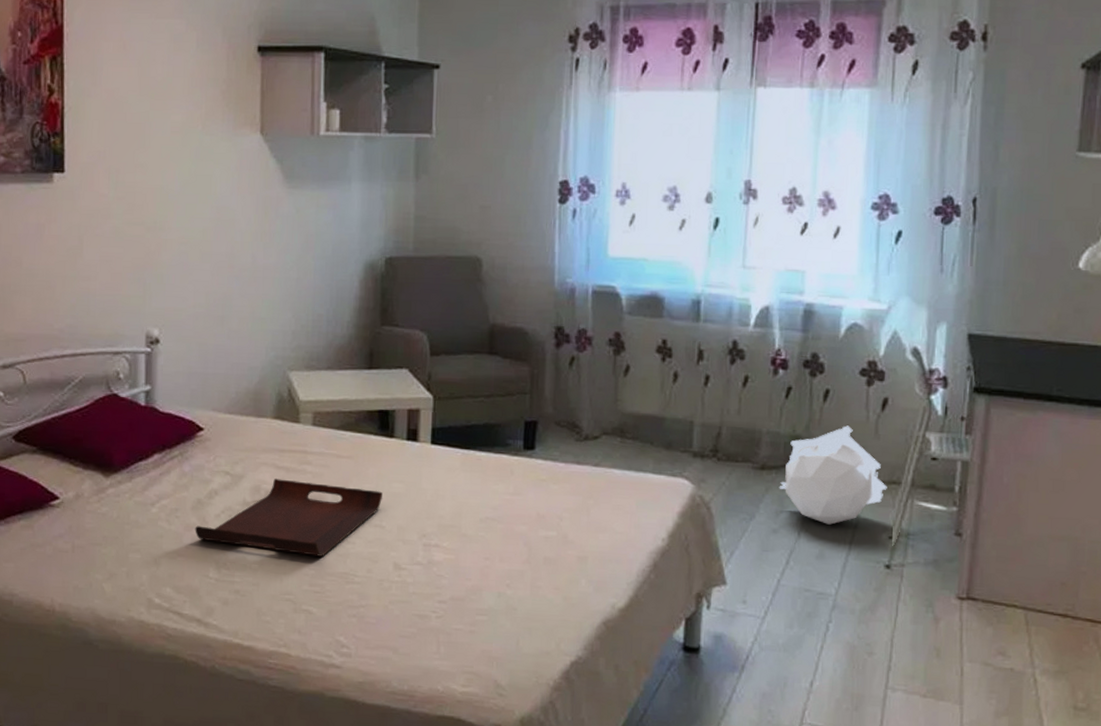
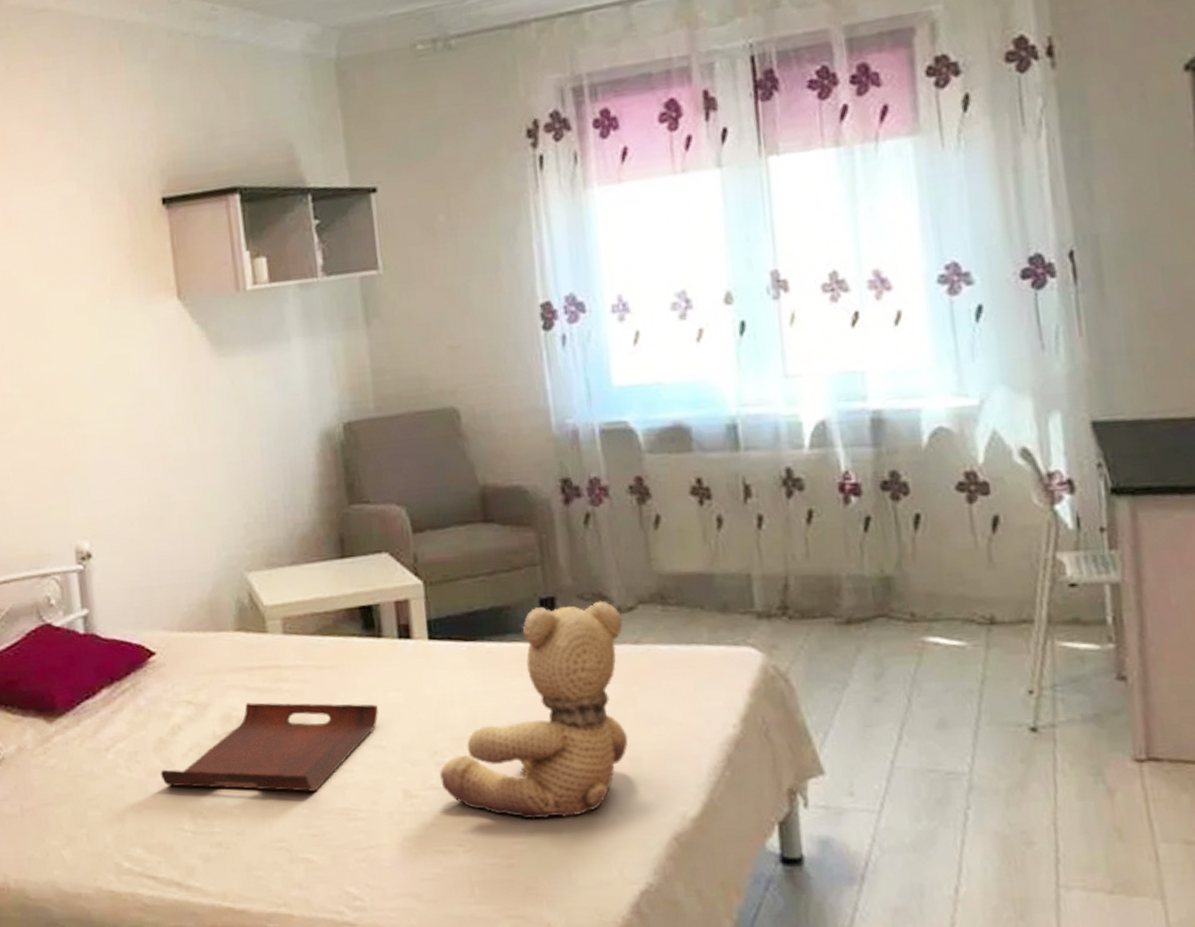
teddy bear: none [425,428,588,598] -> present [440,600,629,820]
pouf: present [779,425,887,525] -> none [873,556,1016,684]

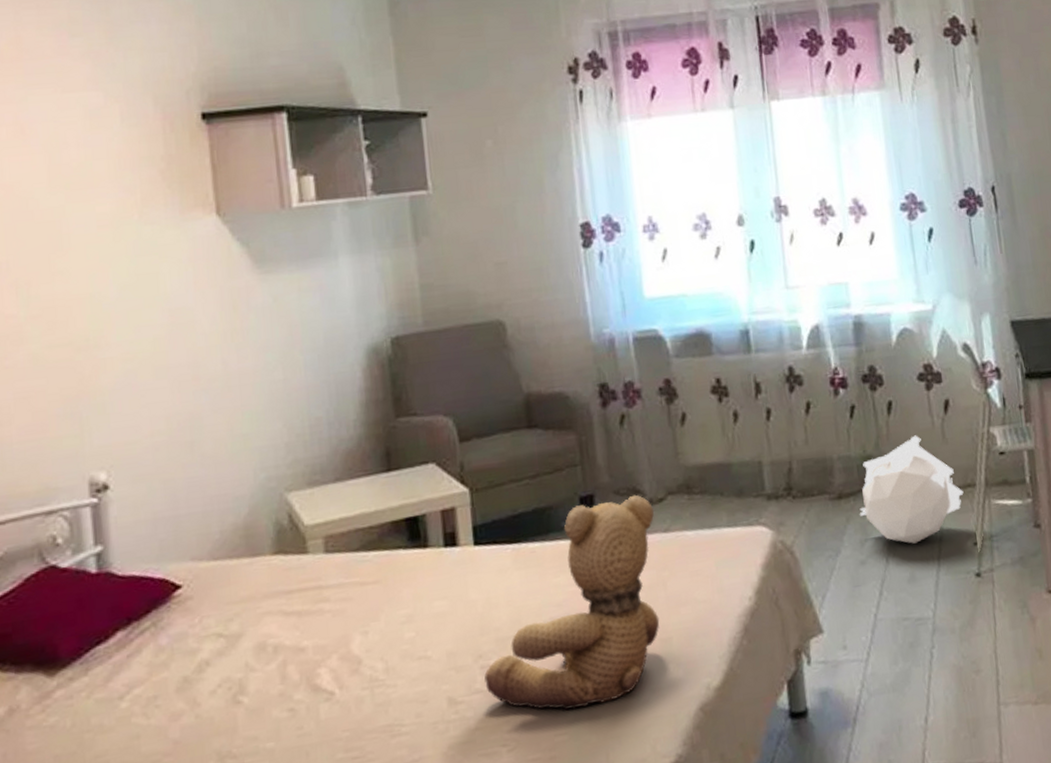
serving tray: present [160,702,379,792] -> none [183,615,424,729]
pouf: none [873,556,1016,684] -> present [859,435,964,544]

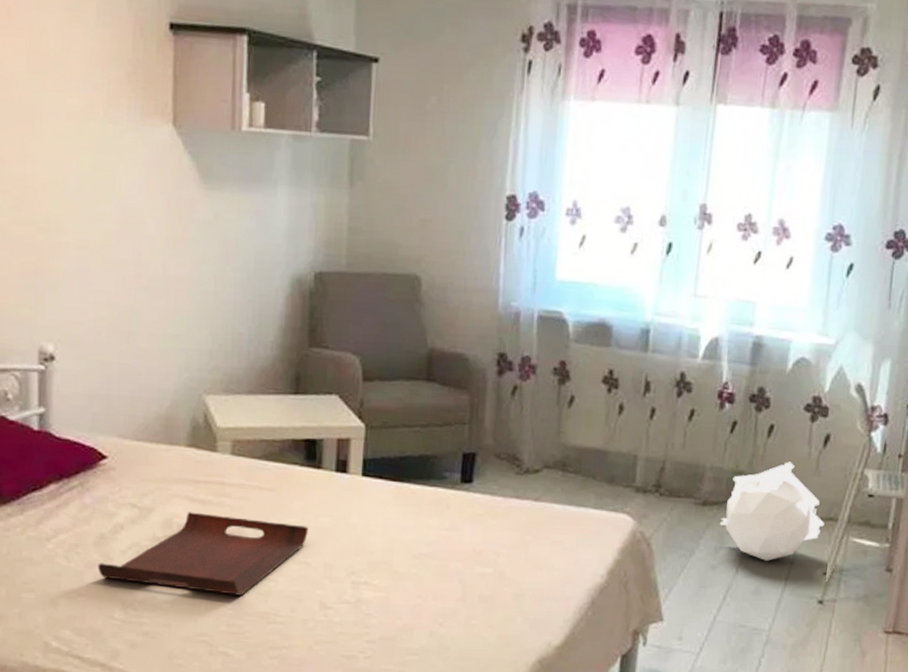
serving tray: none [183,615,424,729] -> present [97,512,308,596]
teddy bear: present [484,494,660,711] -> none [353,460,528,637]

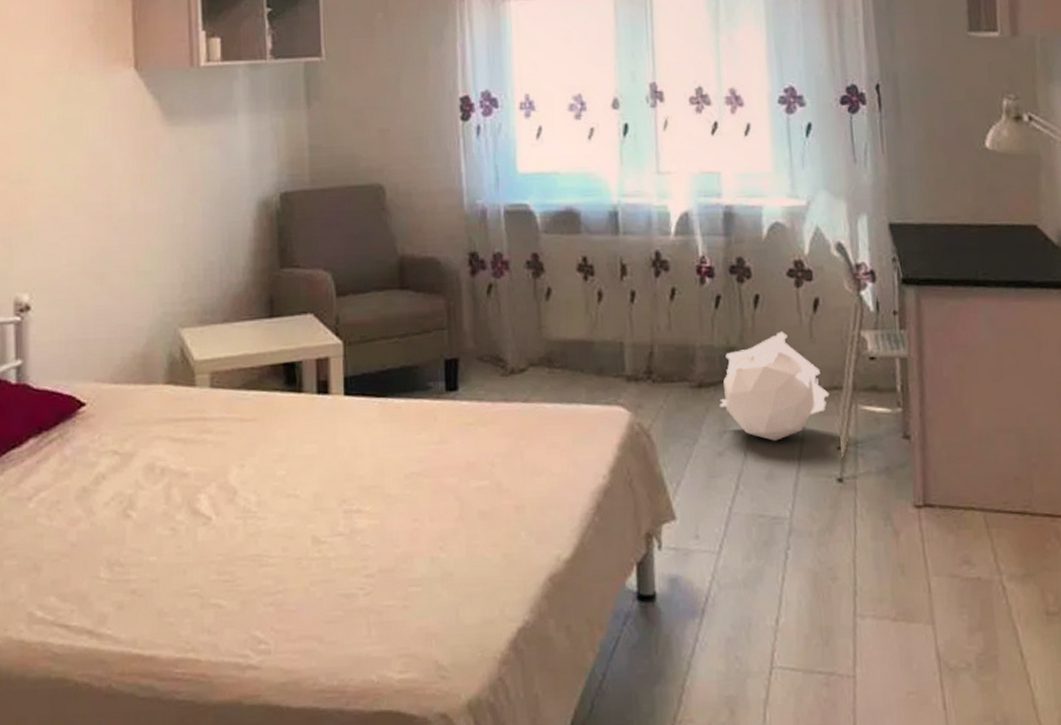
serving tray: present [97,512,308,596] -> none [80,453,294,539]

